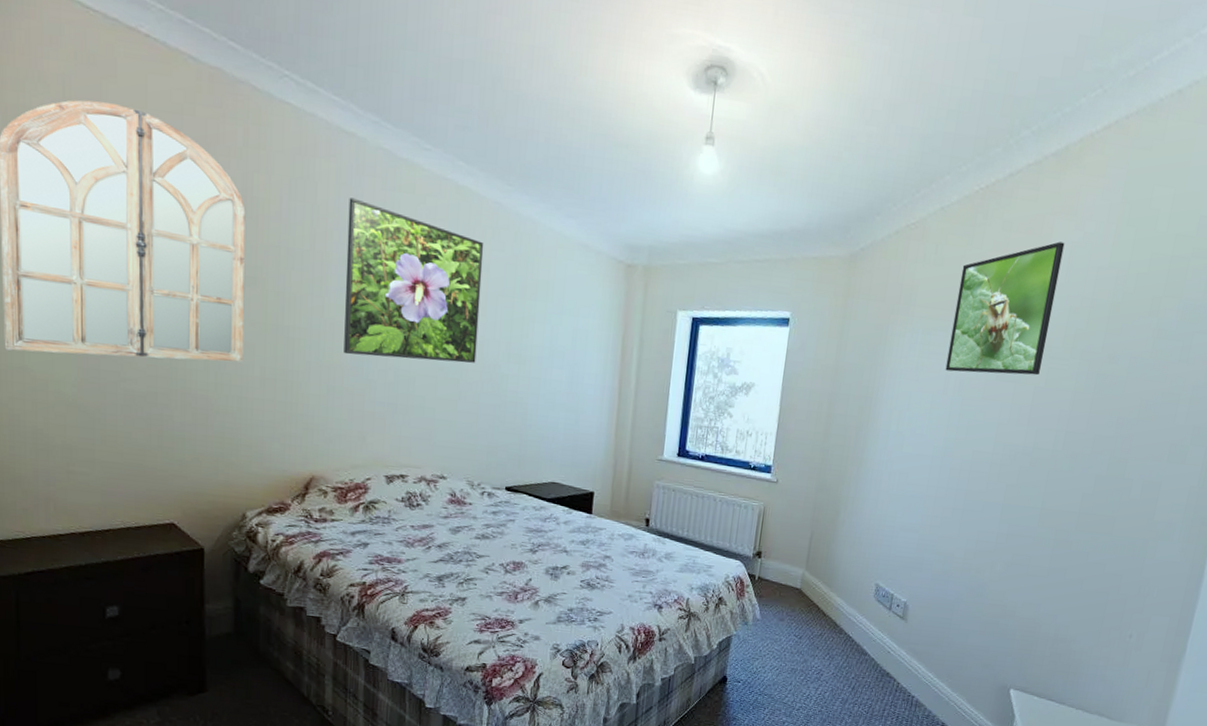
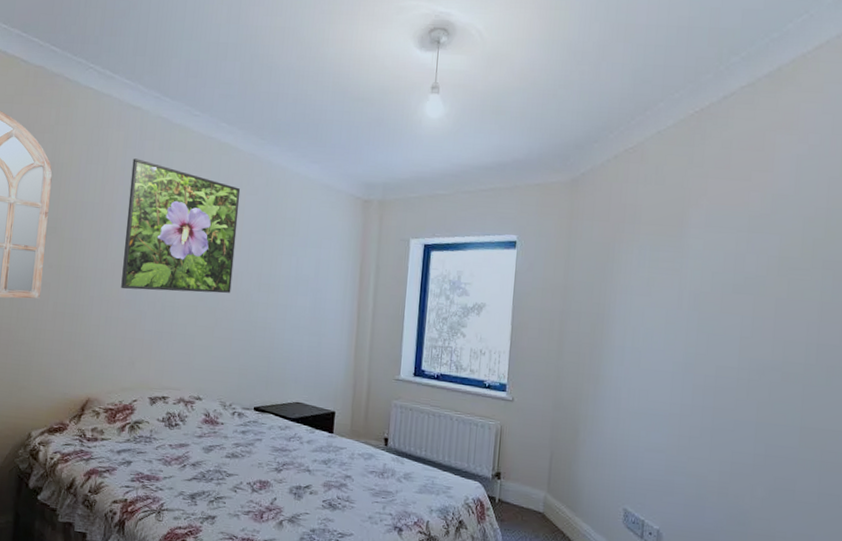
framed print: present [945,241,1065,376] -> none [677,155,790,287]

